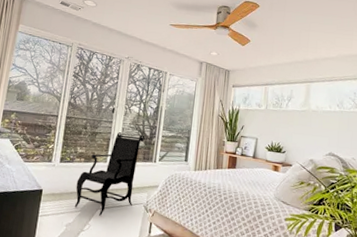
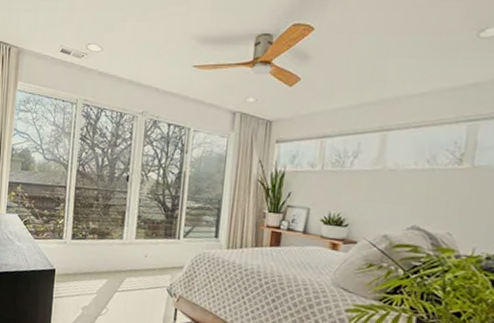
armchair: present [74,132,145,216] -> none [90,204,166,299]

